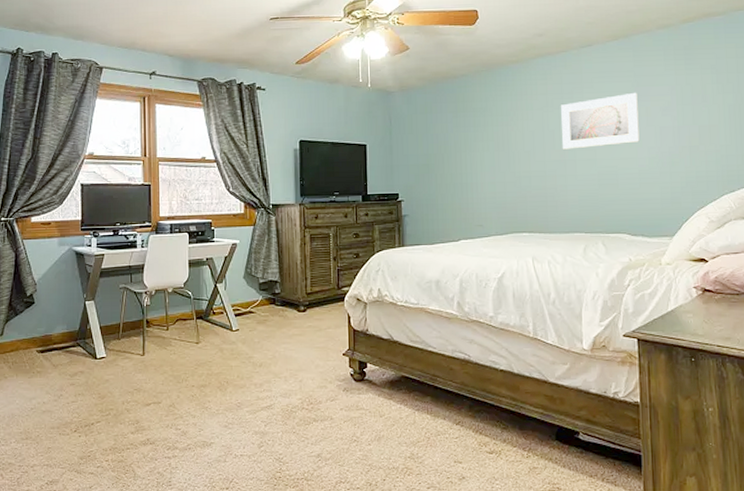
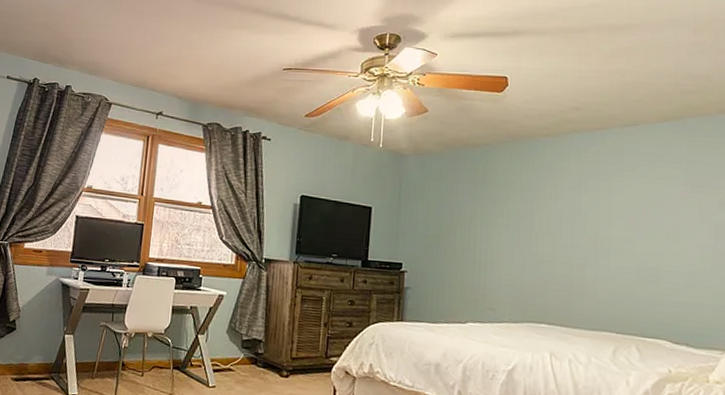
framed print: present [561,92,640,150] -> none [594,181,690,238]

